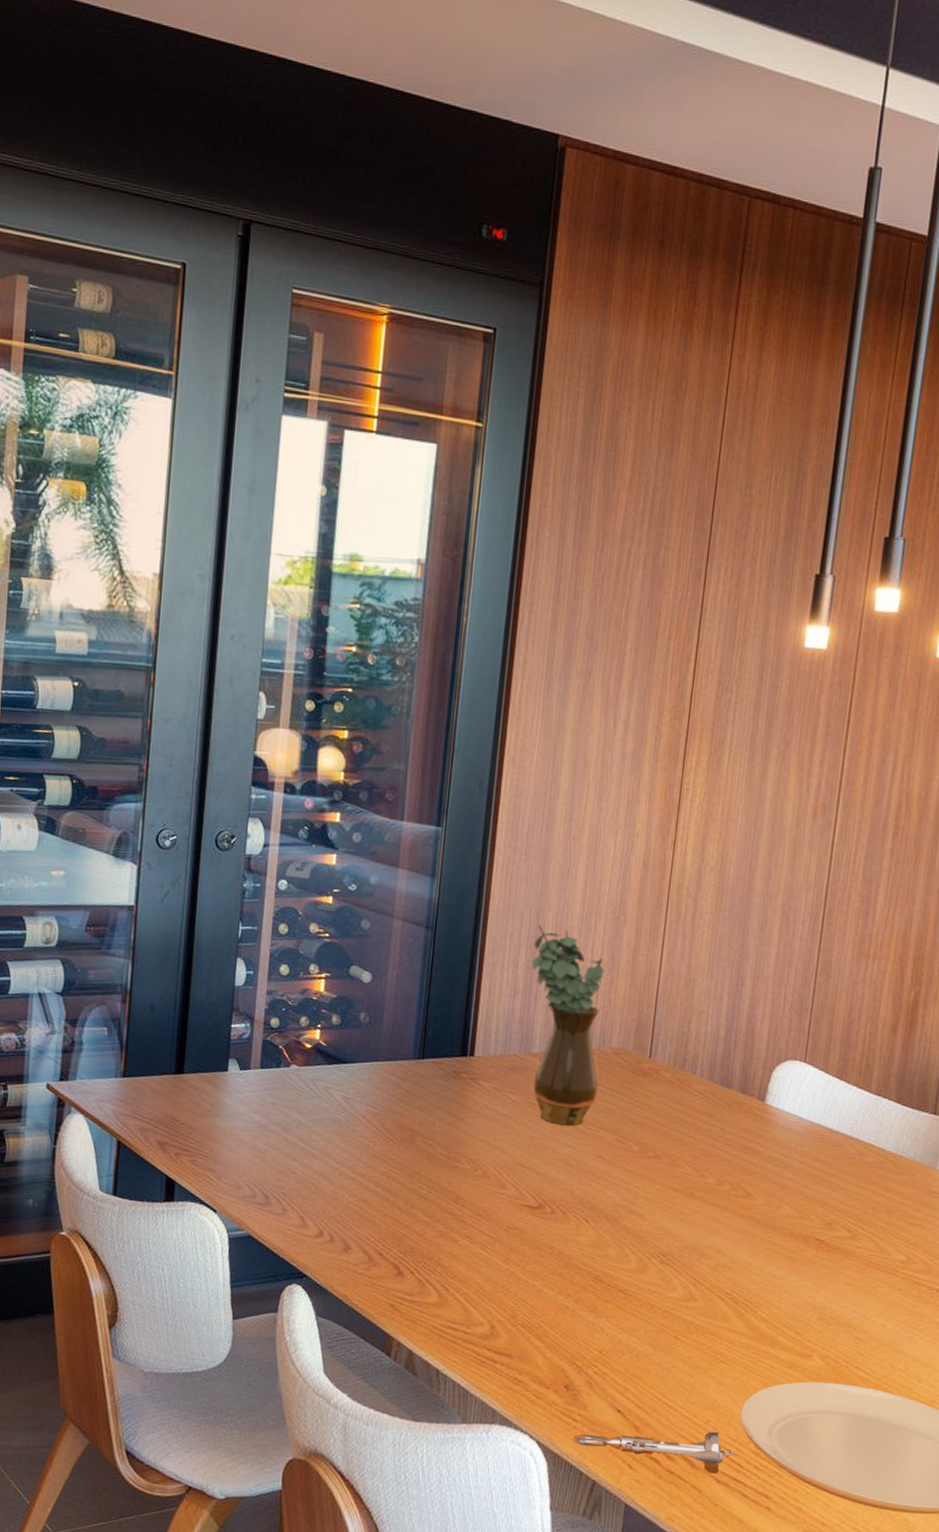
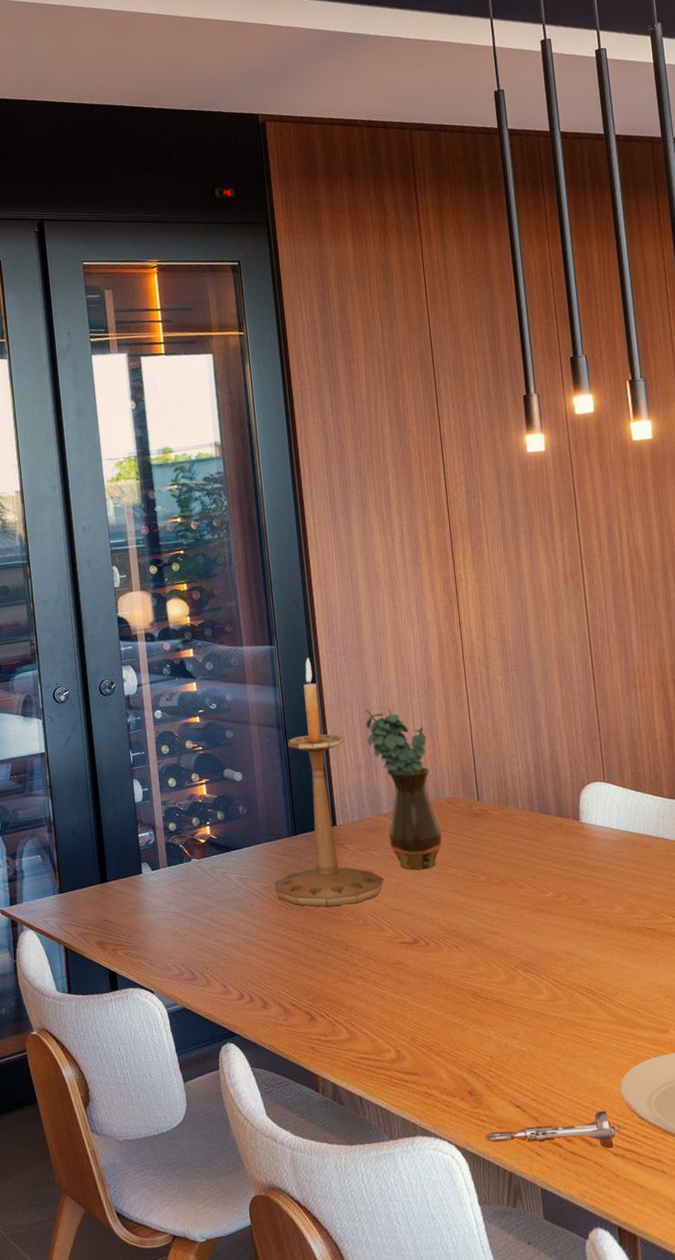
candlestick: none [385,849,518,1151] -> present [274,657,384,907]

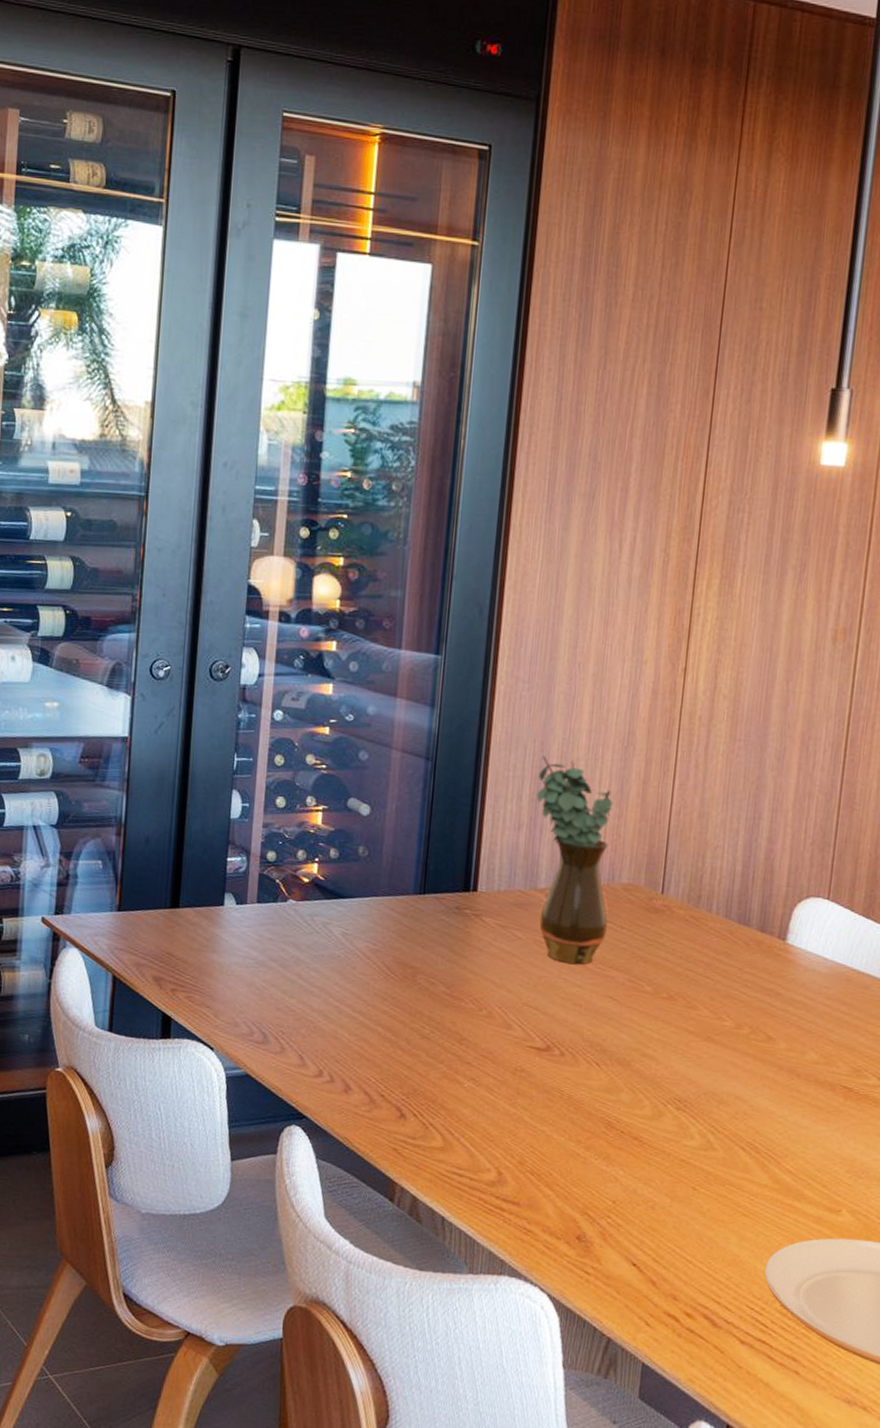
candlestick: present [274,657,384,907] -> none [385,678,524,990]
corkscrew: present [484,1110,624,1149] -> none [585,1288,759,1334]

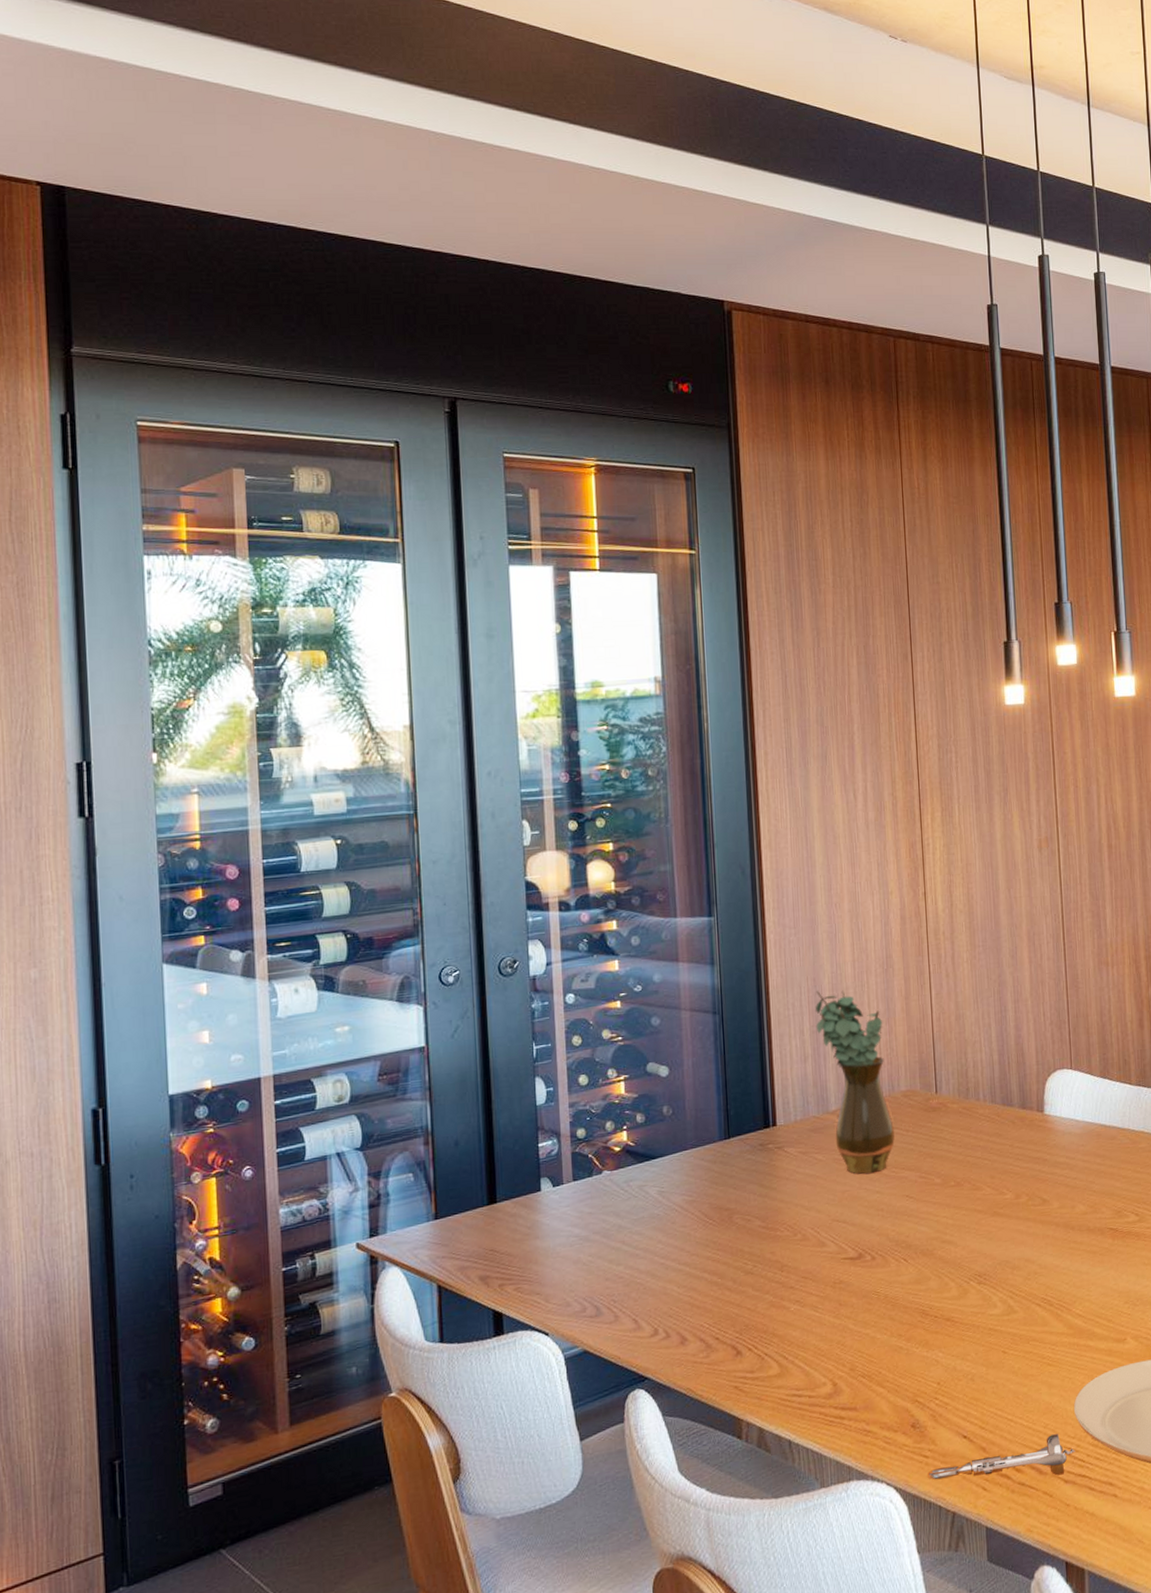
corkscrew: none [585,1288,759,1334] -> present [926,1433,1076,1480]

